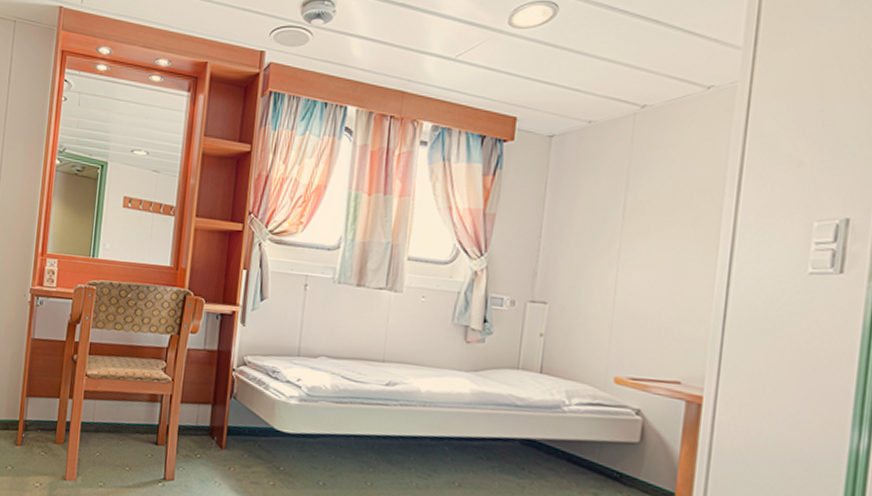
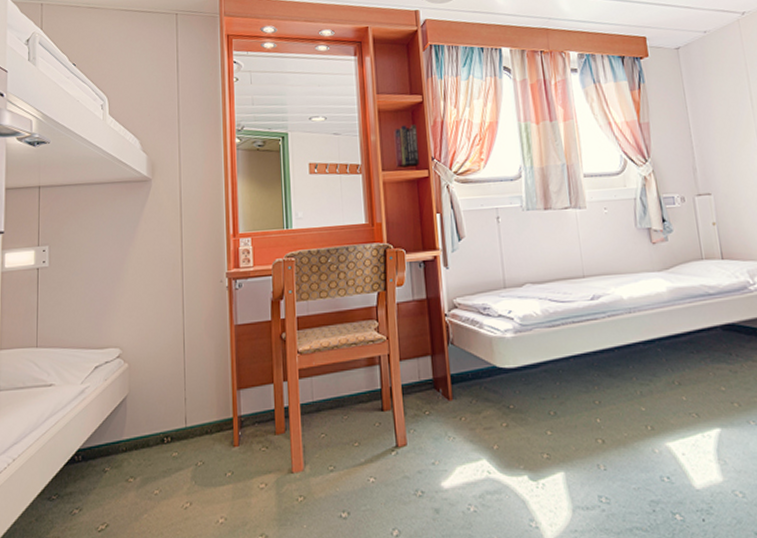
books: none [211,173,239,218] -> present [393,124,420,168]

